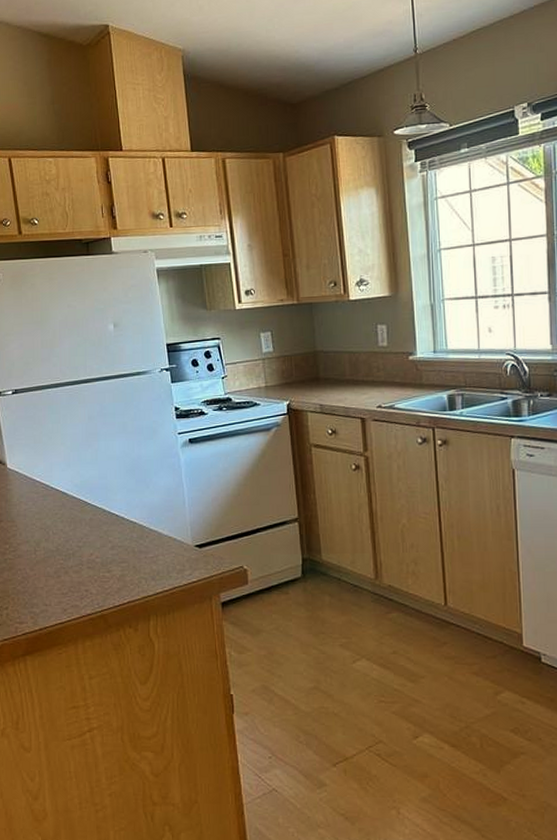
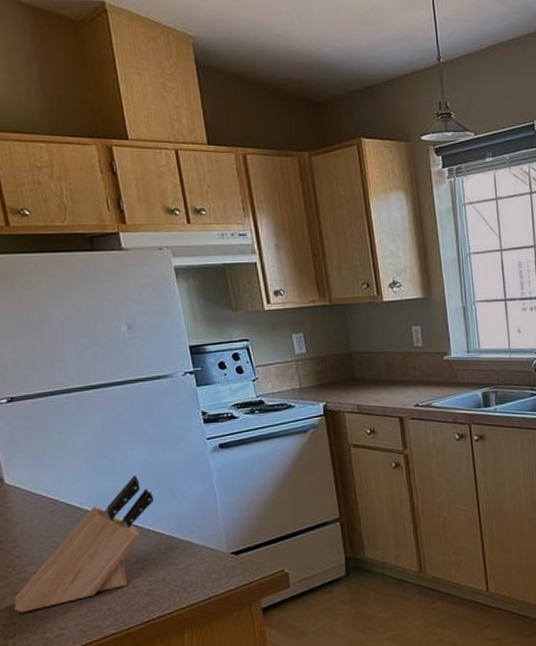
knife block: none [9,465,130,587] -> present [14,475,155,613]

